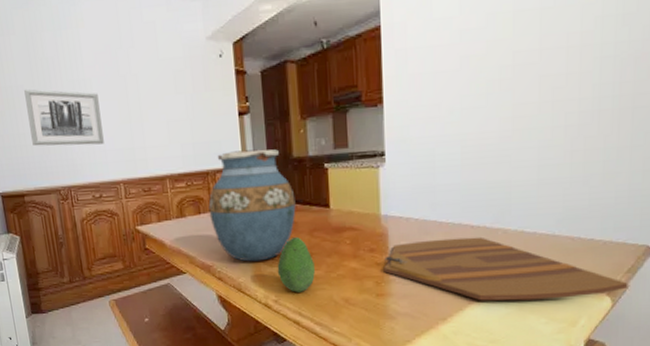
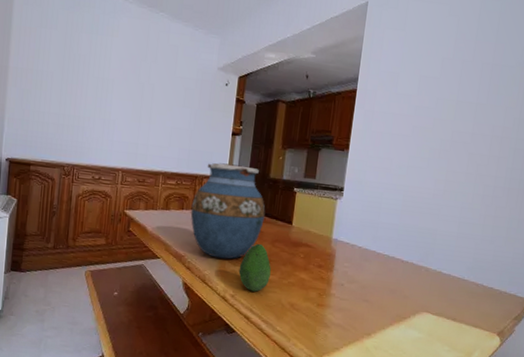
wall art: present [24,89,104,146] -> none [49,75,117,135]
cutting board: present [383,236,628,301] -> none [327,265,514,334]

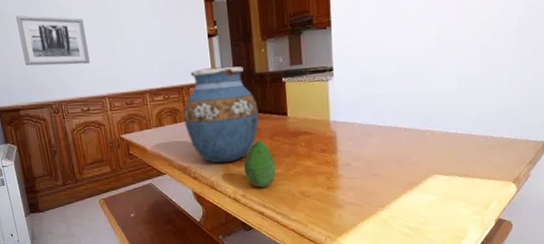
wall art: none [49,75,117,135] -> present [16,15,90,66]

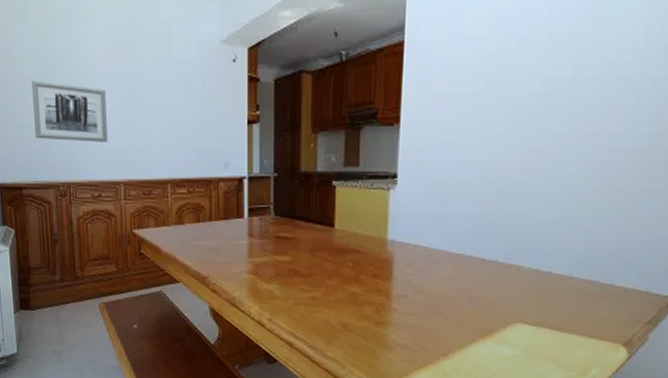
vase: present [183,66,259,163] -> none [209,160,299,277]
fruit: present [243,140,276,188] -> none [274,254,313,313]

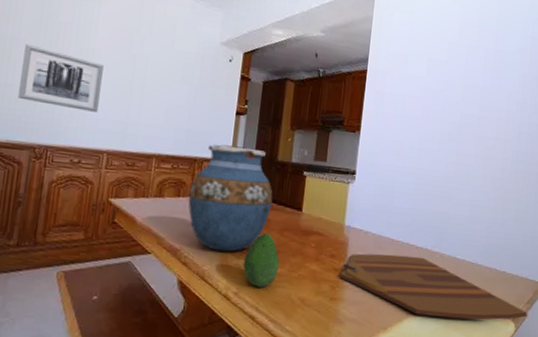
vase: none [209,160,299,277] -> present [188,144,273,252]
fruit: none [274,254,313,313] -> present [243,233,280,288]
cutting board: none [385,270,648,345] -> present [340,253,528,320]

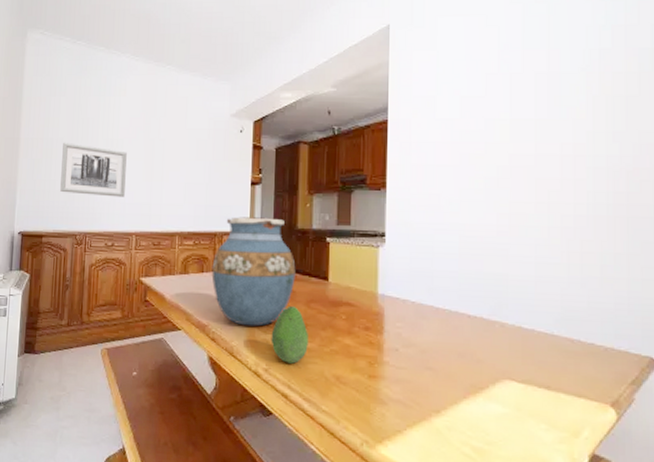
cutting board: present [340,253,528,320] -> none [377,324,634,405]

